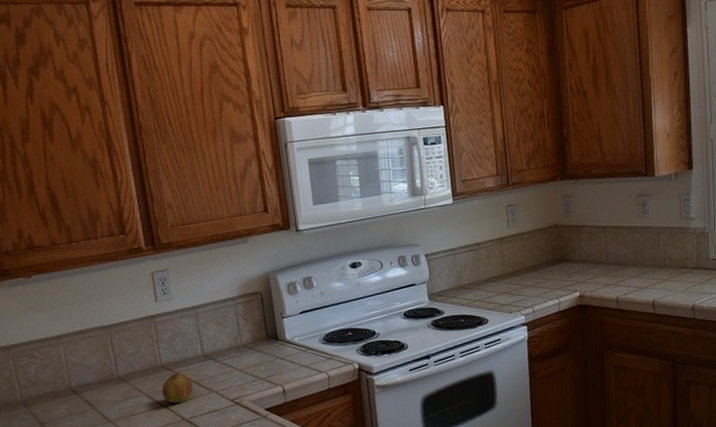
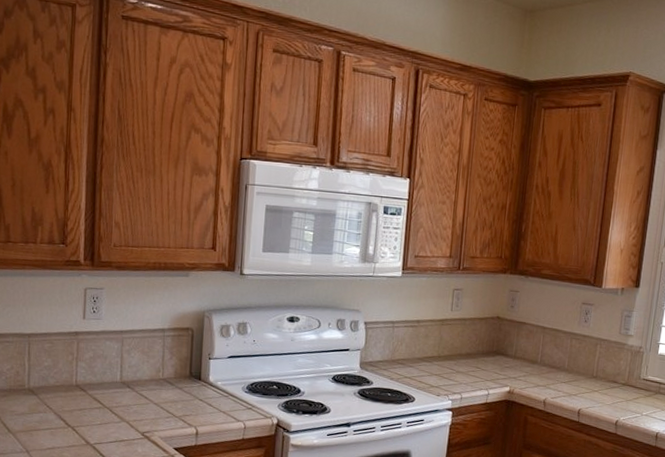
apple: present [161,373,193,403] -> none [71,395,104,426]

